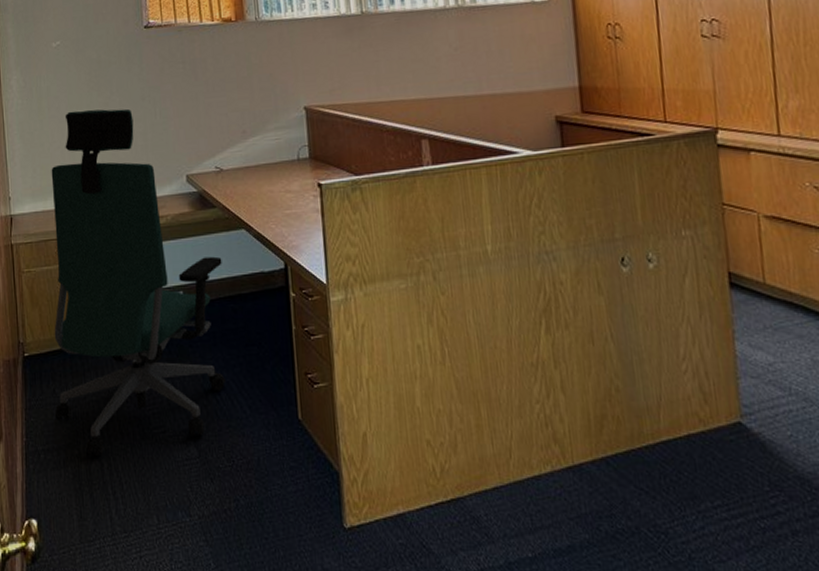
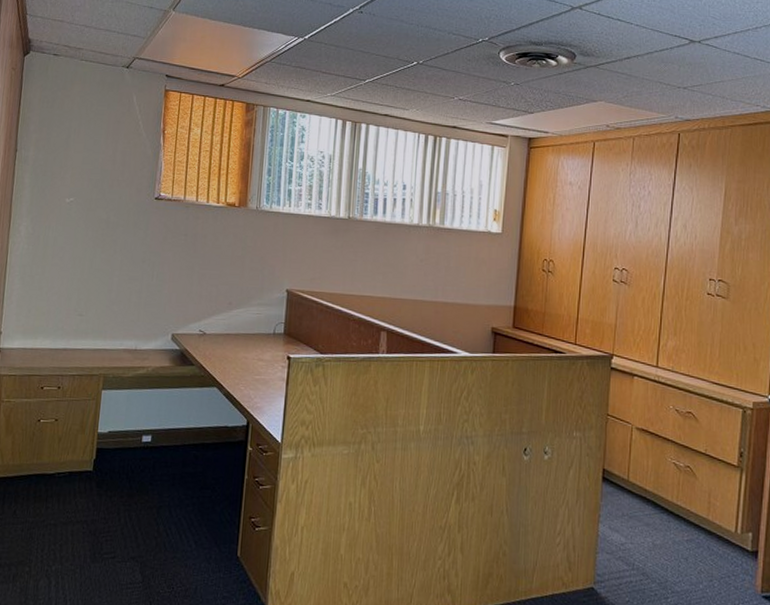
chair: present [51,108,225,457] -> none [12,262,192,575]

